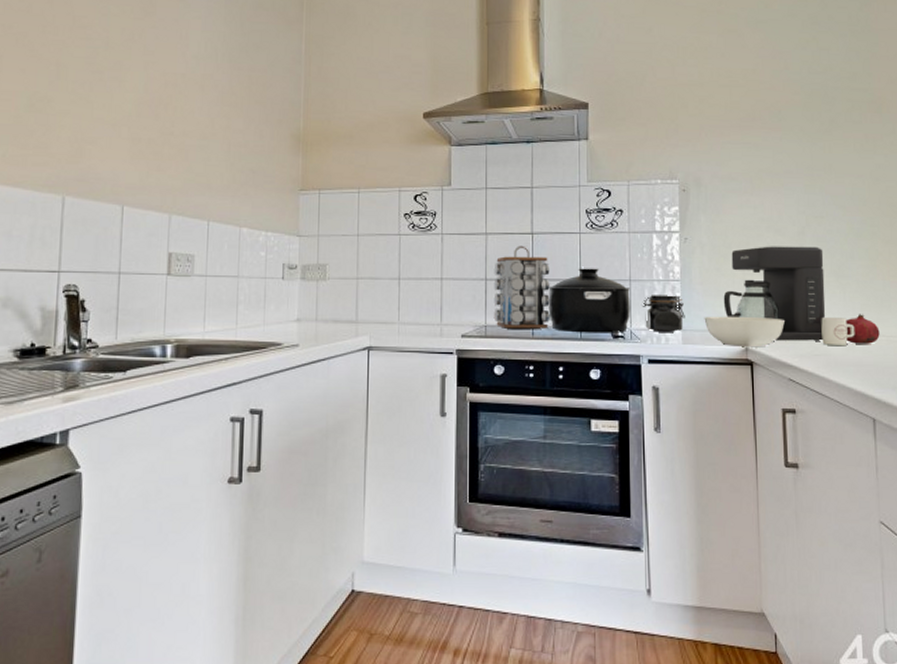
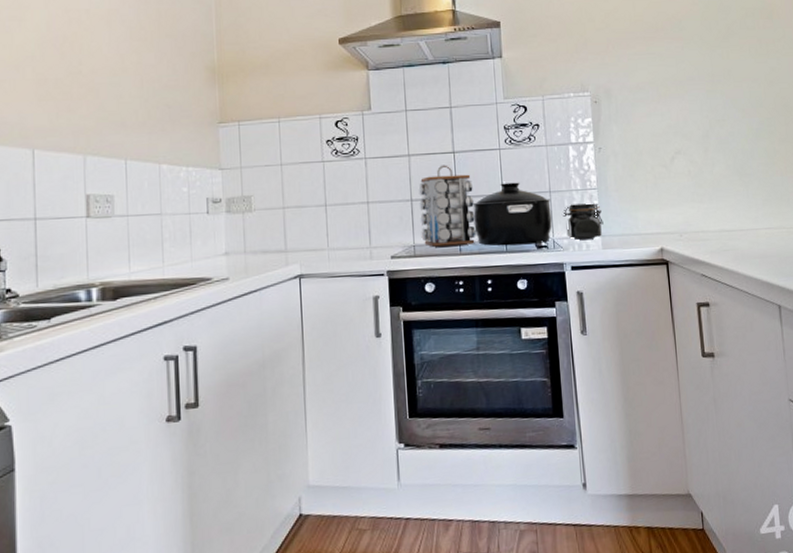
bowl: present [704,316,786,348] -> none [621,218,696,249]
coffee maker: present [723,246,826,341] -> none [638,148,732,240]
mug: present [821,316,855,346] -> none [727,213,759,241]
fruit: present [846,314,880,344] -> none [750,209,781,237]

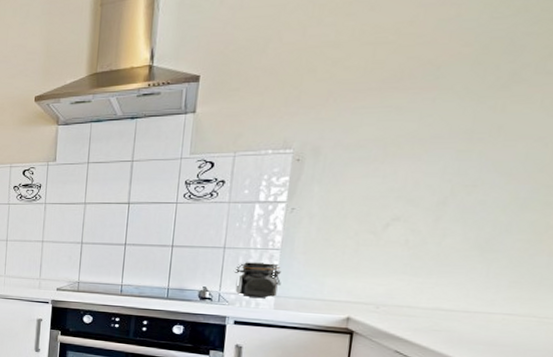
spice rack: present [419,164,476,248] -> none [87,214,143,288]
saucepan: present [473,182,552,246] -> none [138,235,223,295]

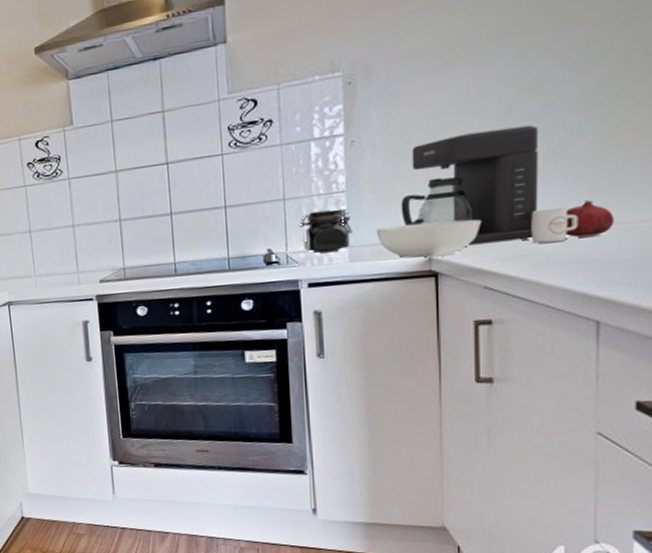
bowl: none [302,284,403,319] -> present [376,219,483,259]
coffee maker: none [327,217,469,317] -> present [401,125,539,246]
mug: none [446,292,495,324] -> present [531,208,579,243]
fruit: none [480,292,530,324] -> present [566,200,614,238]

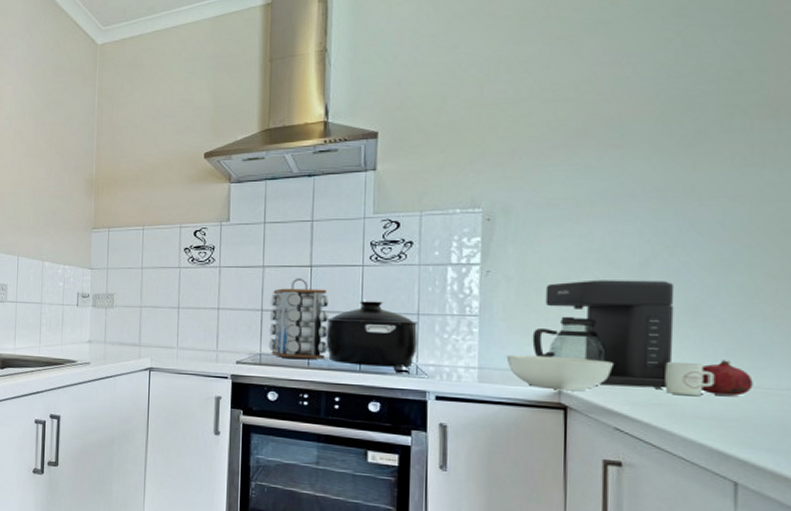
spice rack: none [128,178,193,269] -> present [270,278,329,360]
saucepan: none [189,191,286,265] -> present [326,301,417,367]
jar: present [298,208,352,253] -> none [430,330,483,370]

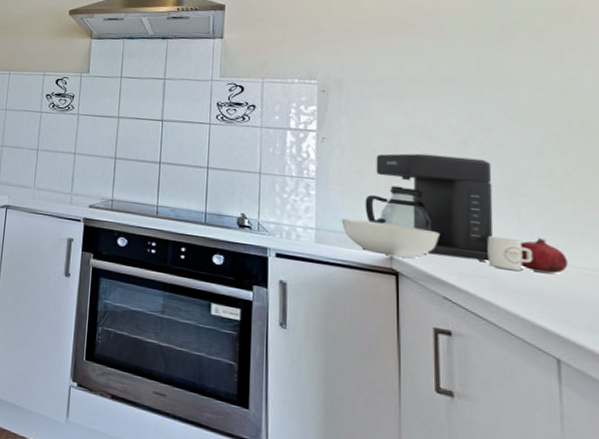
spice rack: present [270,278,329,360] -> none [121,130,178,210]
saucepan: present [326,301,417,367] -> none [174,156,259,223]

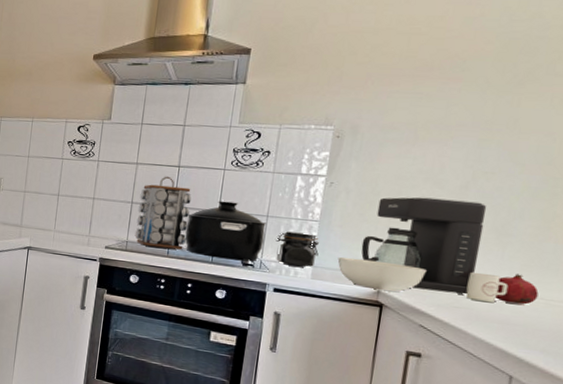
spice rack: none [121,130,178,210] -> present [136,176,192,250]
saucepan: none [174,156,259,223] -> present [184,201,266,261]
jar: none [270,190,320,230] -> present [274,231,319,267]

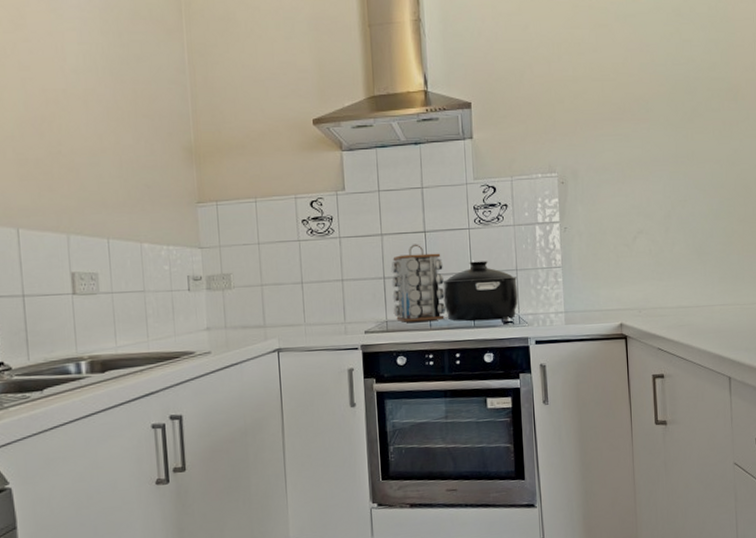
jar: present [274,231,319,267] -> none [527,281,567,316]
bowl: present [337,256,428,293] -> none [583,295,655,324]
coffee maker: present [361,197,487,295] -> none [600,228,689,316]
mug: present [465,271,509,303] -> none [685,290,714,317]
fruit: present [495,274,539,305] -> none [706,286,735,313]

